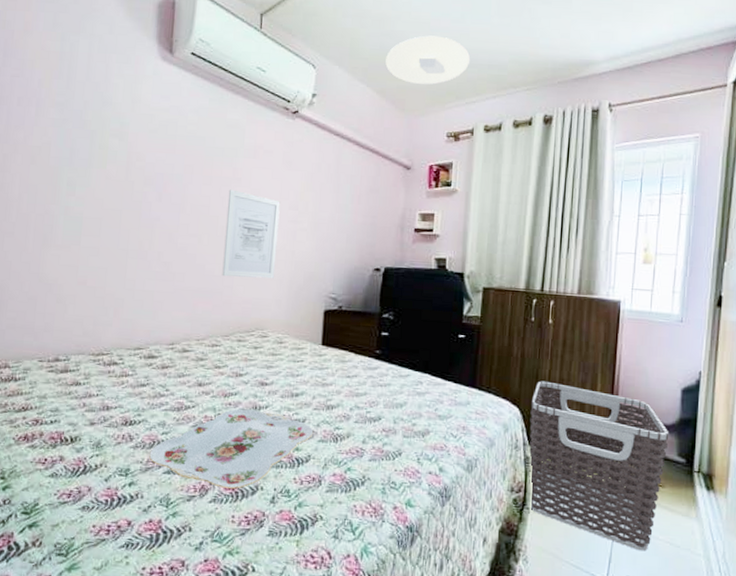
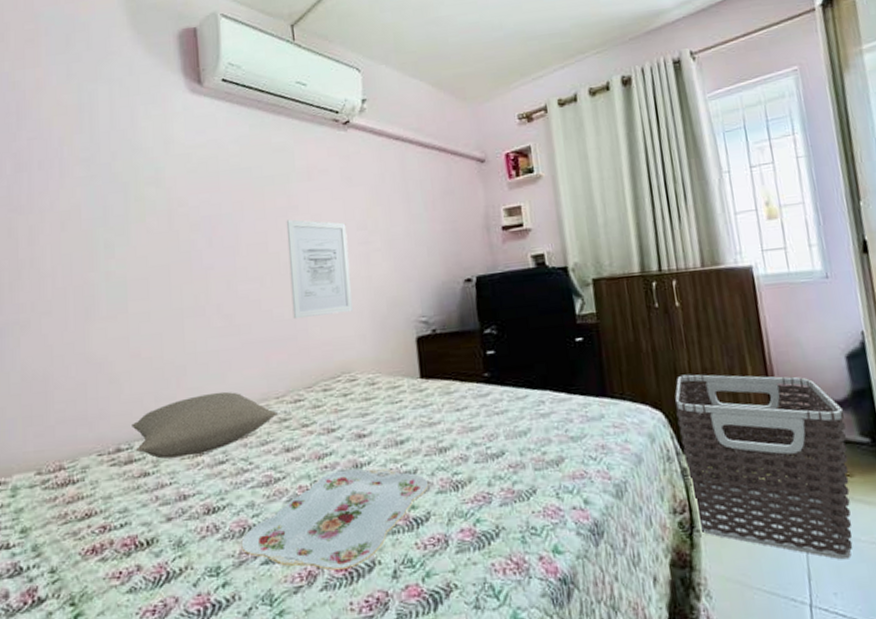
pillow: none [71,326,196,376] -> present [132,391,278,459]
ceiling light: present [385,35,471,85] -> none [435,13,529,69]

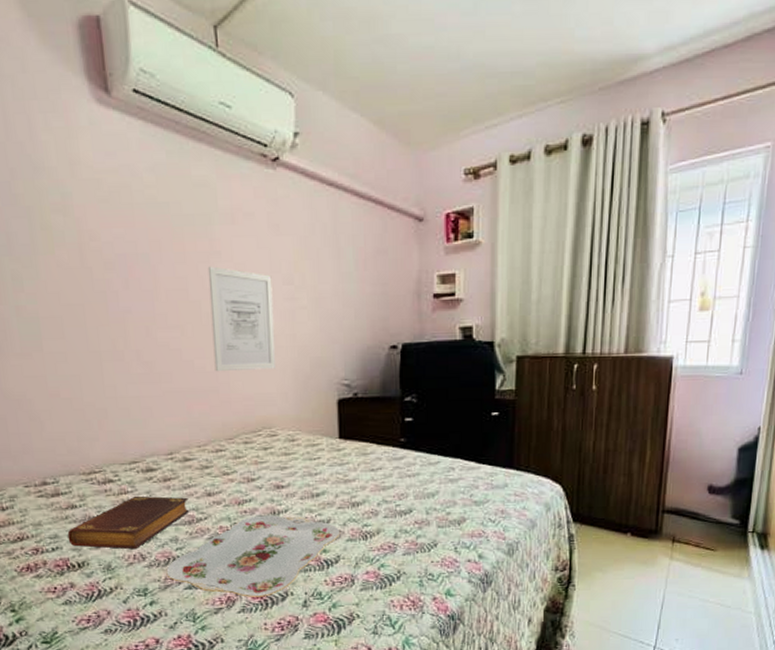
pillow: present [132,391,278,459] -> none [56,436,199,494]
book: none [138,455,267,521] -> present [67,495,190,549]
clothes hamper: present [674,374,853,560] -> none [573,454,724,615]

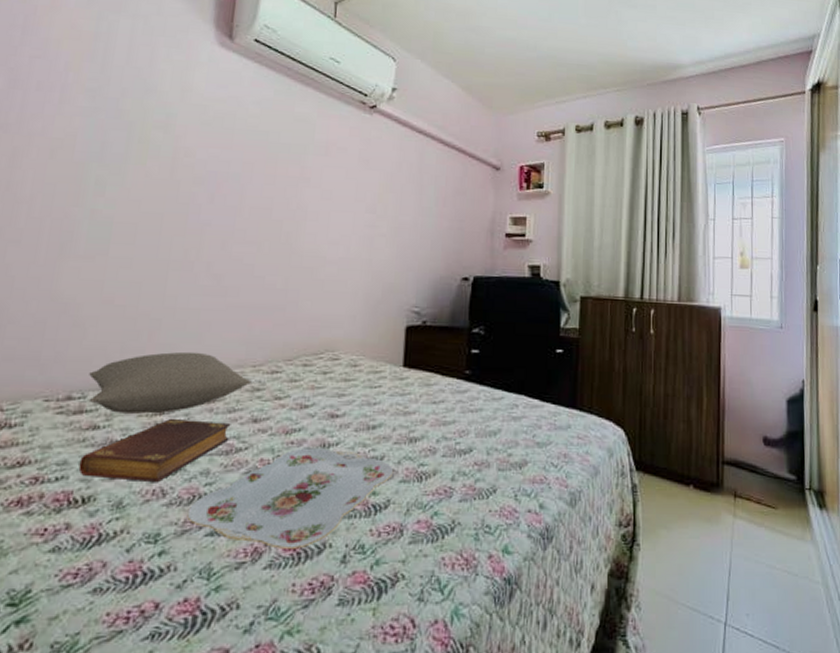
pillow: none [56,436,199,494] -> present [89,351,251,414]
wall art: present [207,266,277,372] -> none [285,190,356,292]

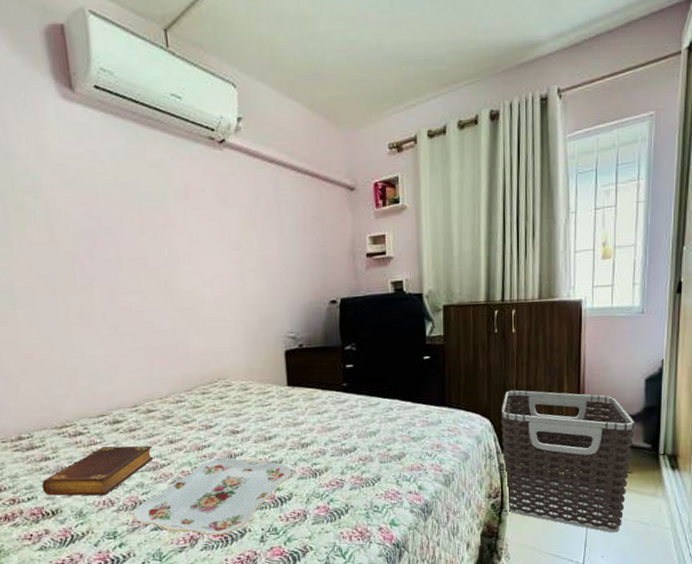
pillow: present [89,351,251,414] -> none [30,391,161,447]
clothes hamper: none [635,397,778,584] -> present [500,390,635,533]

